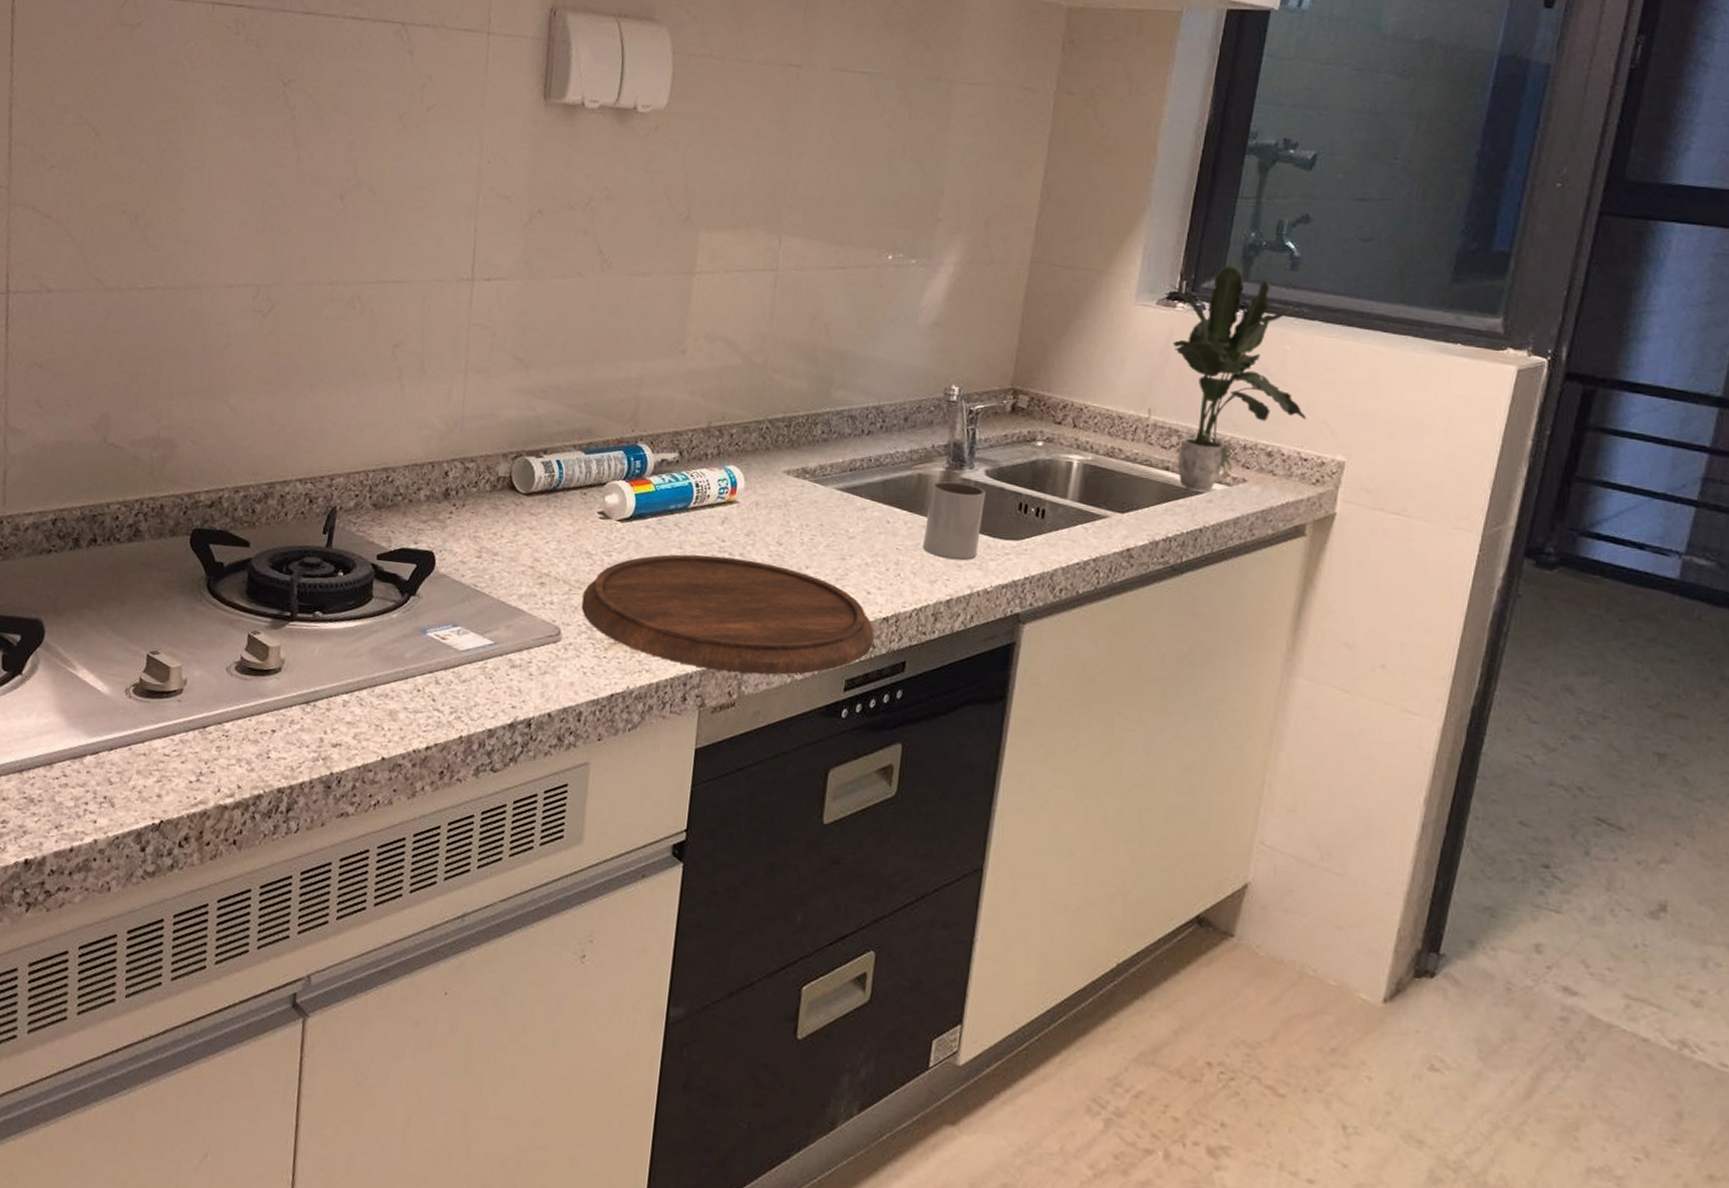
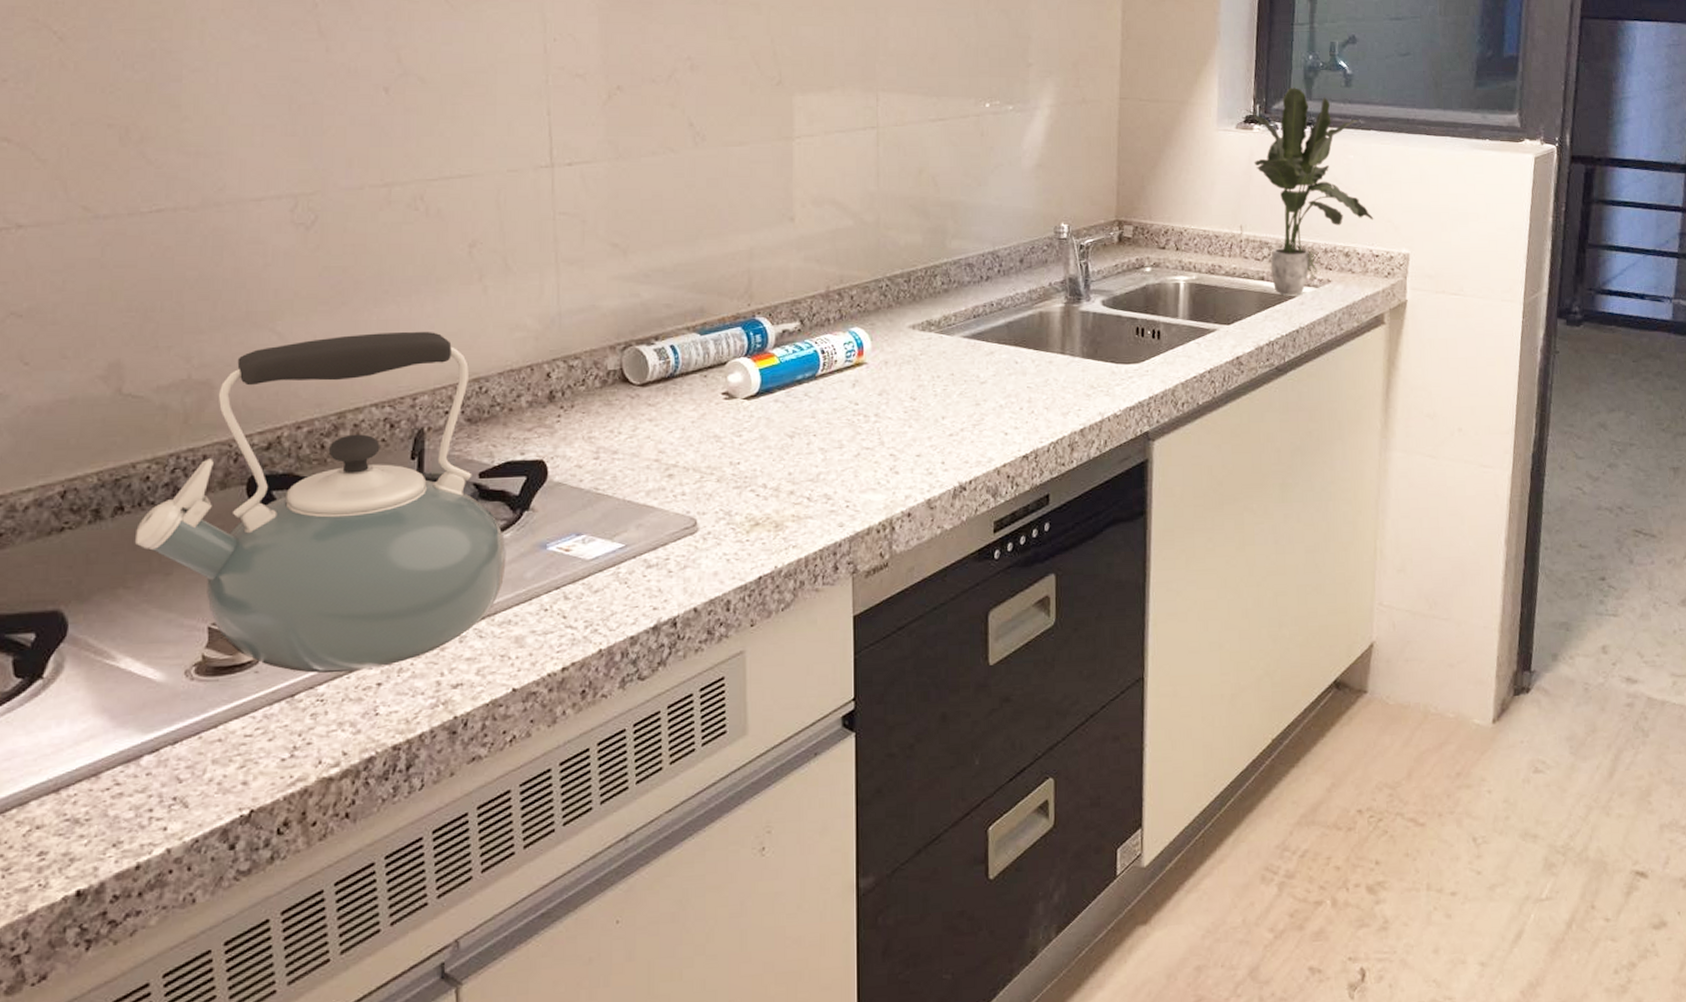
kettle: none [101,415,392,716] -> present [134,331,506,673]
cutting board: present [581,554,874,675] -> none [716,419,1016,534]
cup: present [923,480,986,561] -> none [1052,315,1105,390]

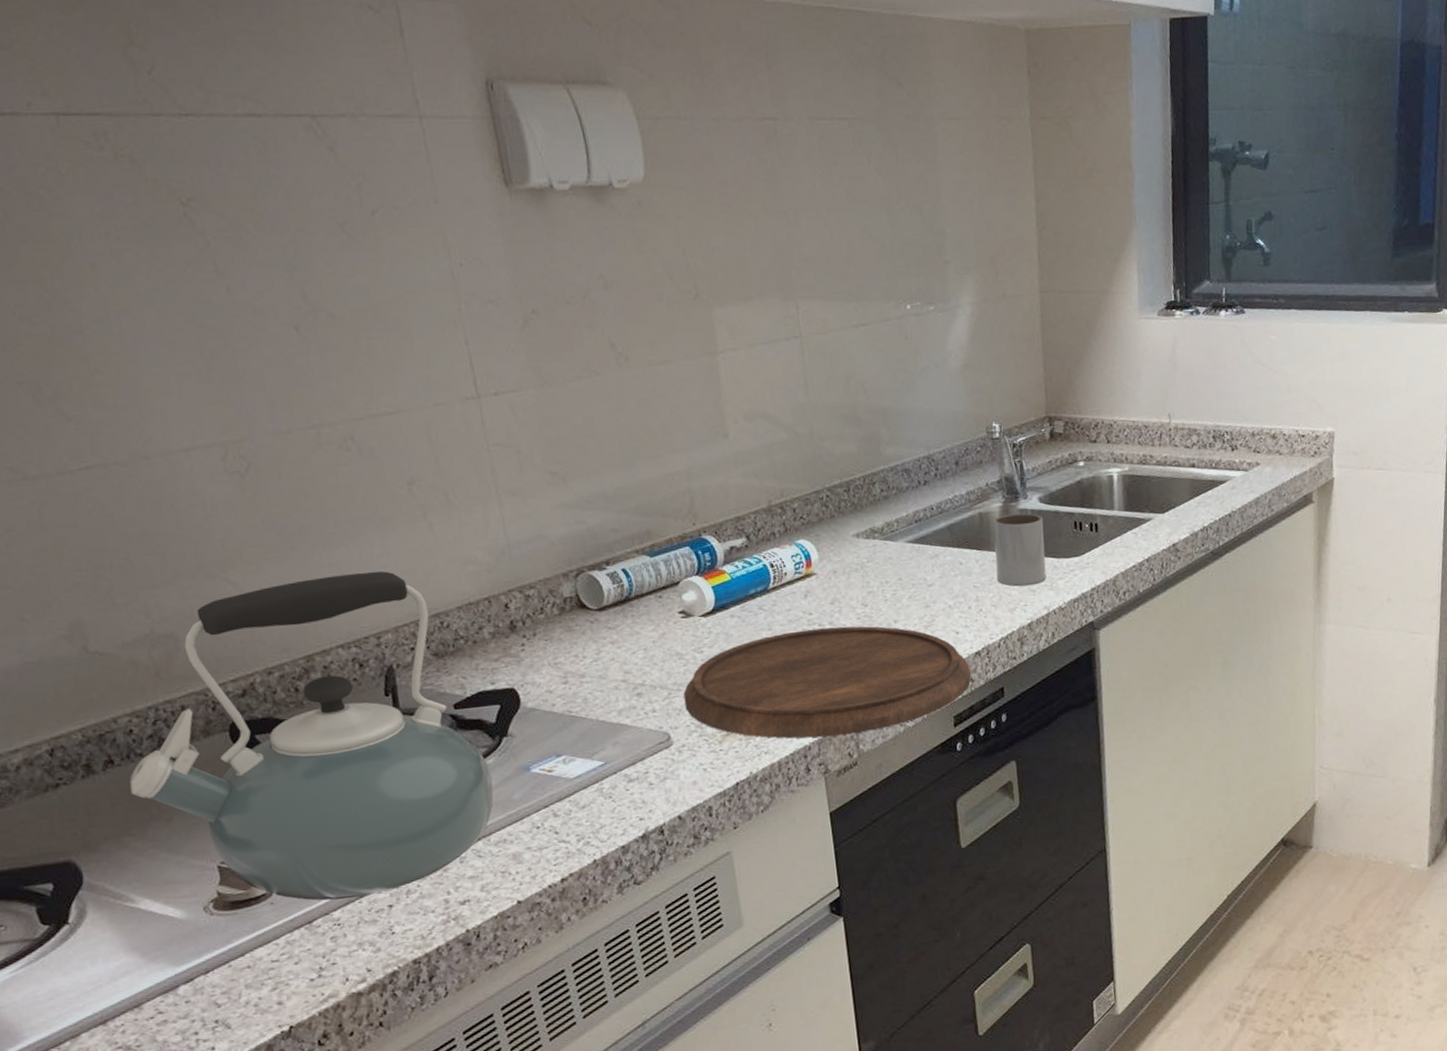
cutting board: none [716,419,1016,534] -> present [683,626,971,739]
cup: none [1052,315,1105,390] -> present [993,513,1047,587]
potted plant: present [1245,88,1374,295] -> none [1166,270,1299,480]

